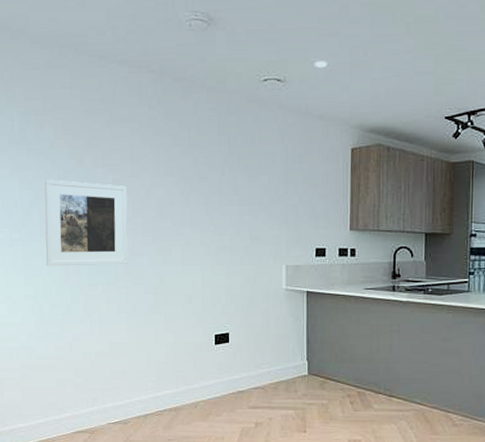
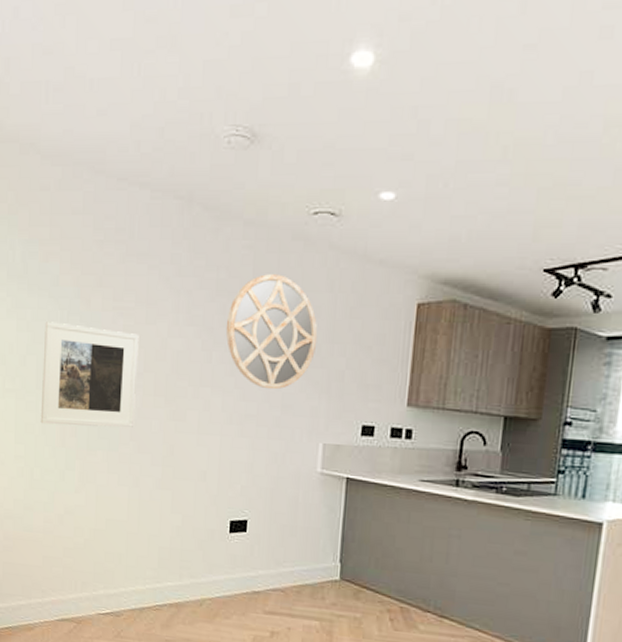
home mirror: none [199,131,275,224] -> present [225,274,318,390]

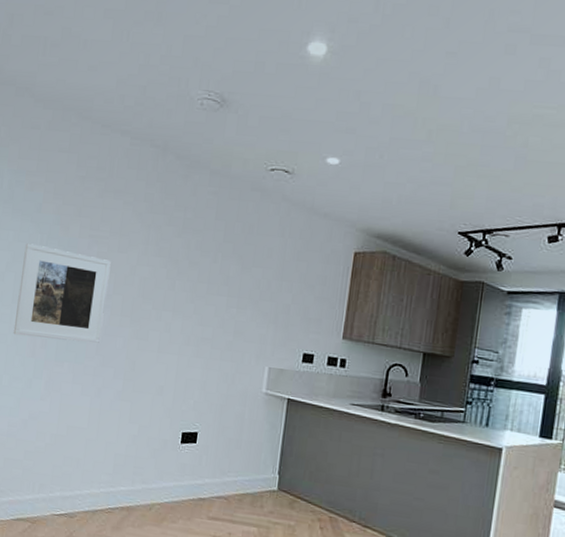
home mirror: present [225,274,318,390] -> none [189,217,269,317]

